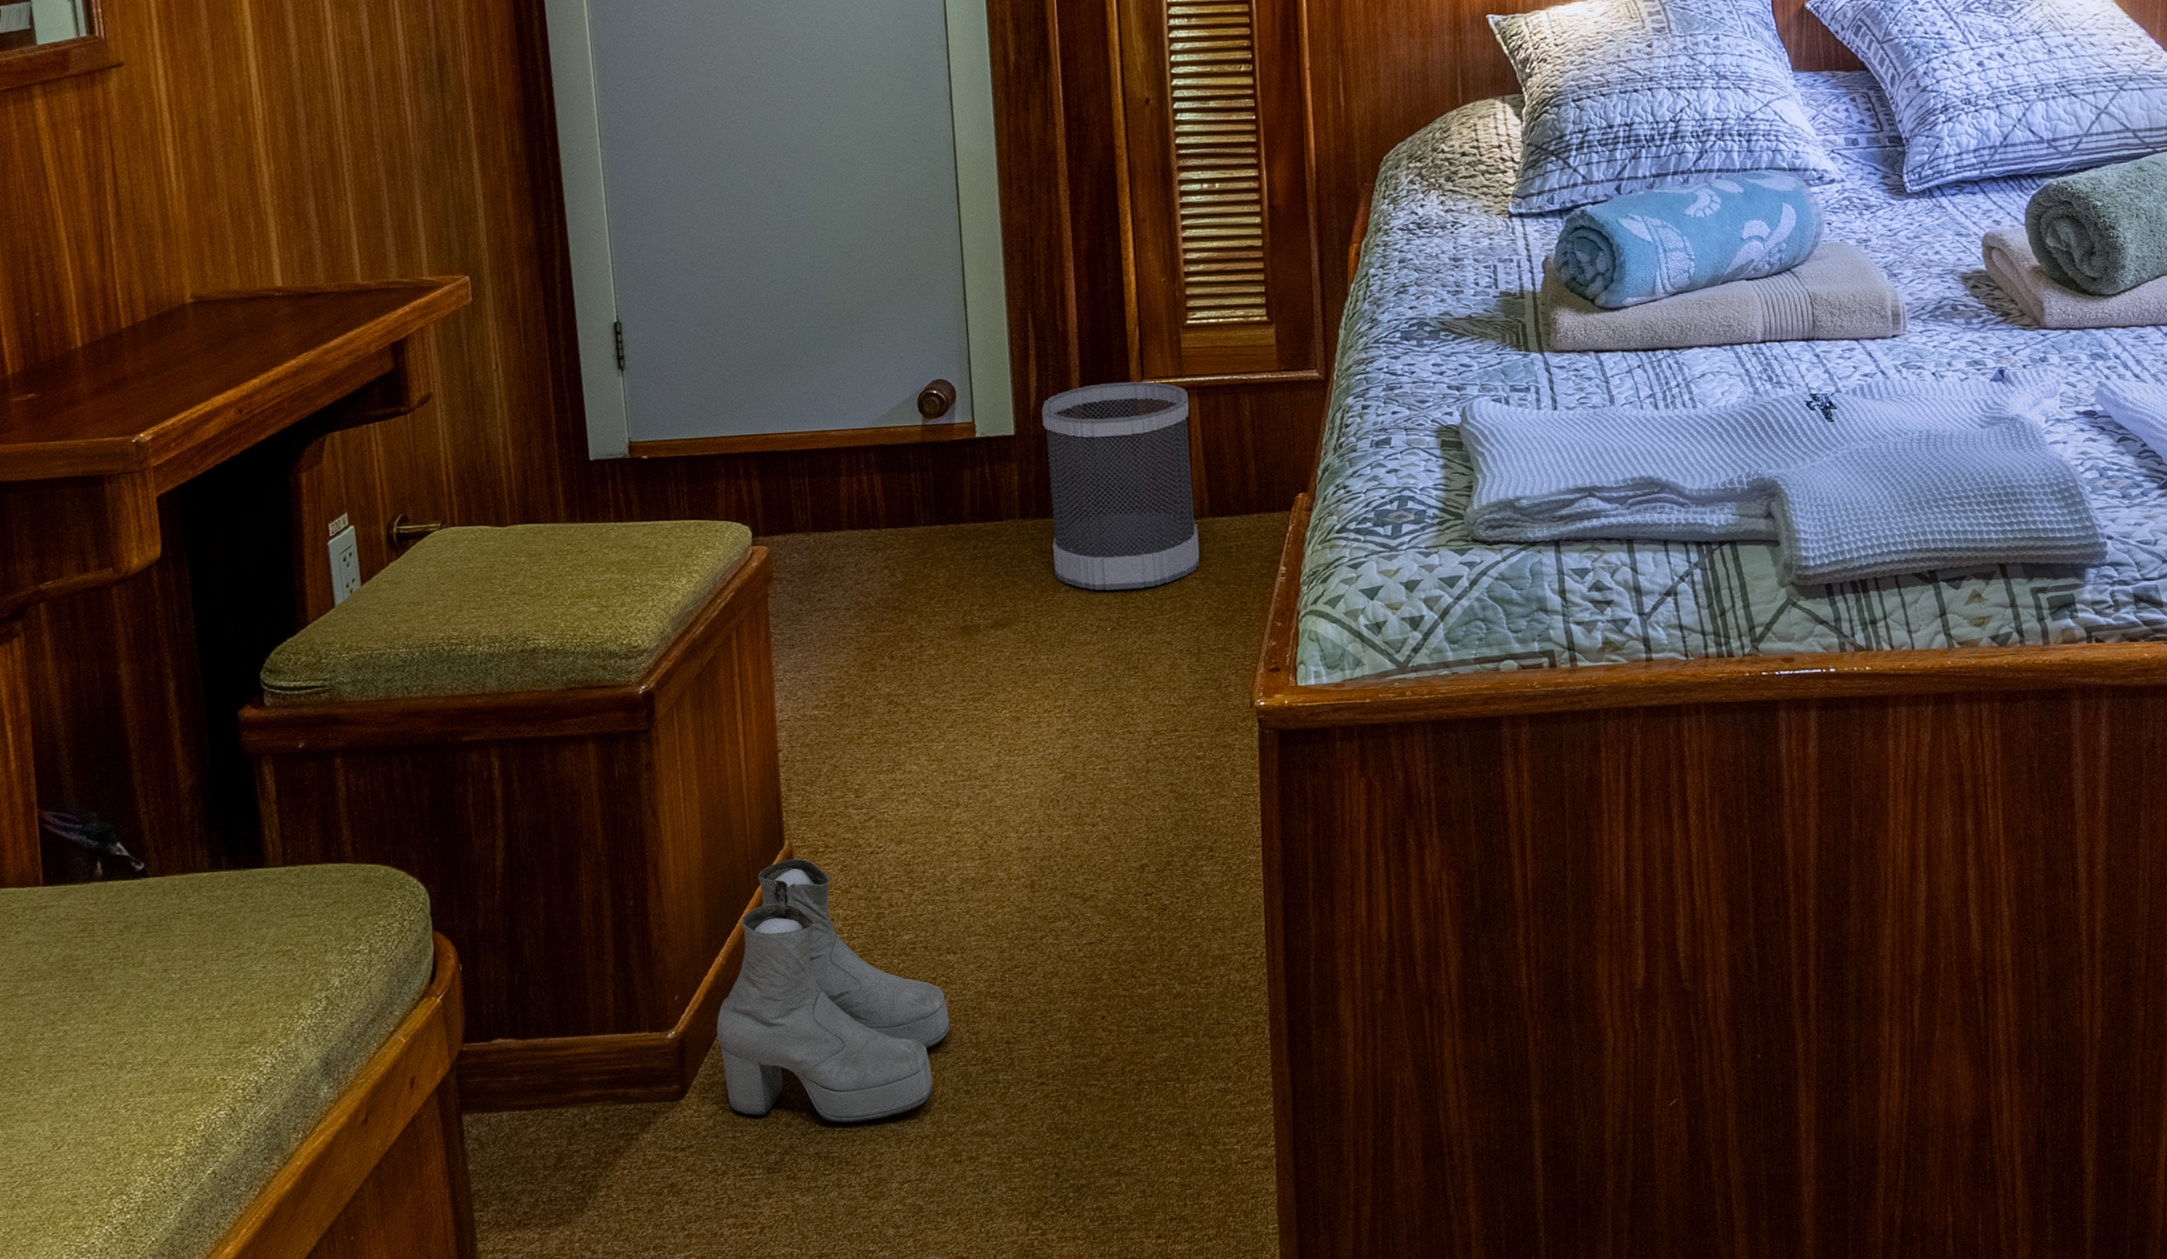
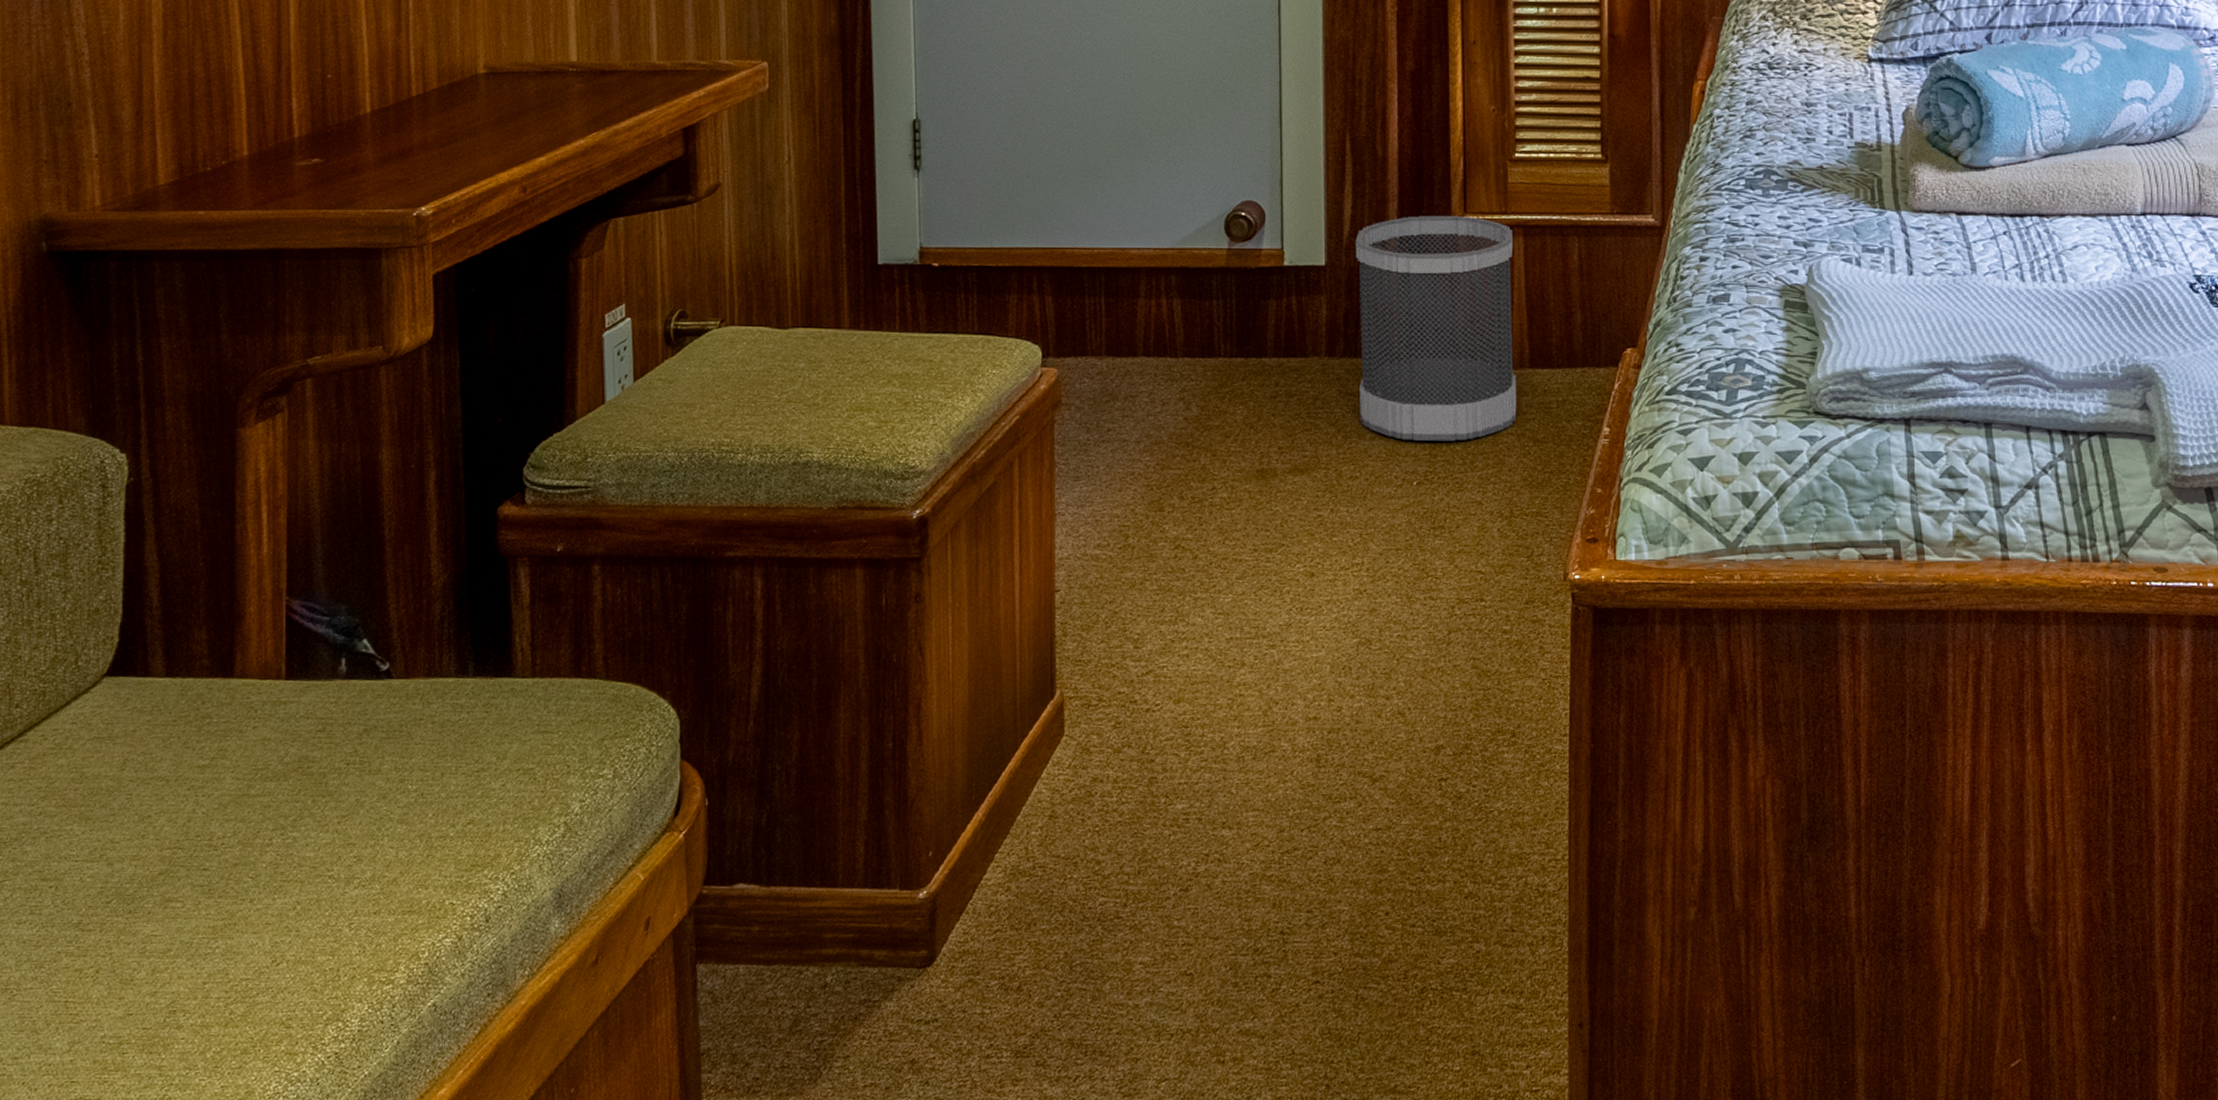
boots: present [716,858,950,1123] -> none [971,710,1221,1009]

